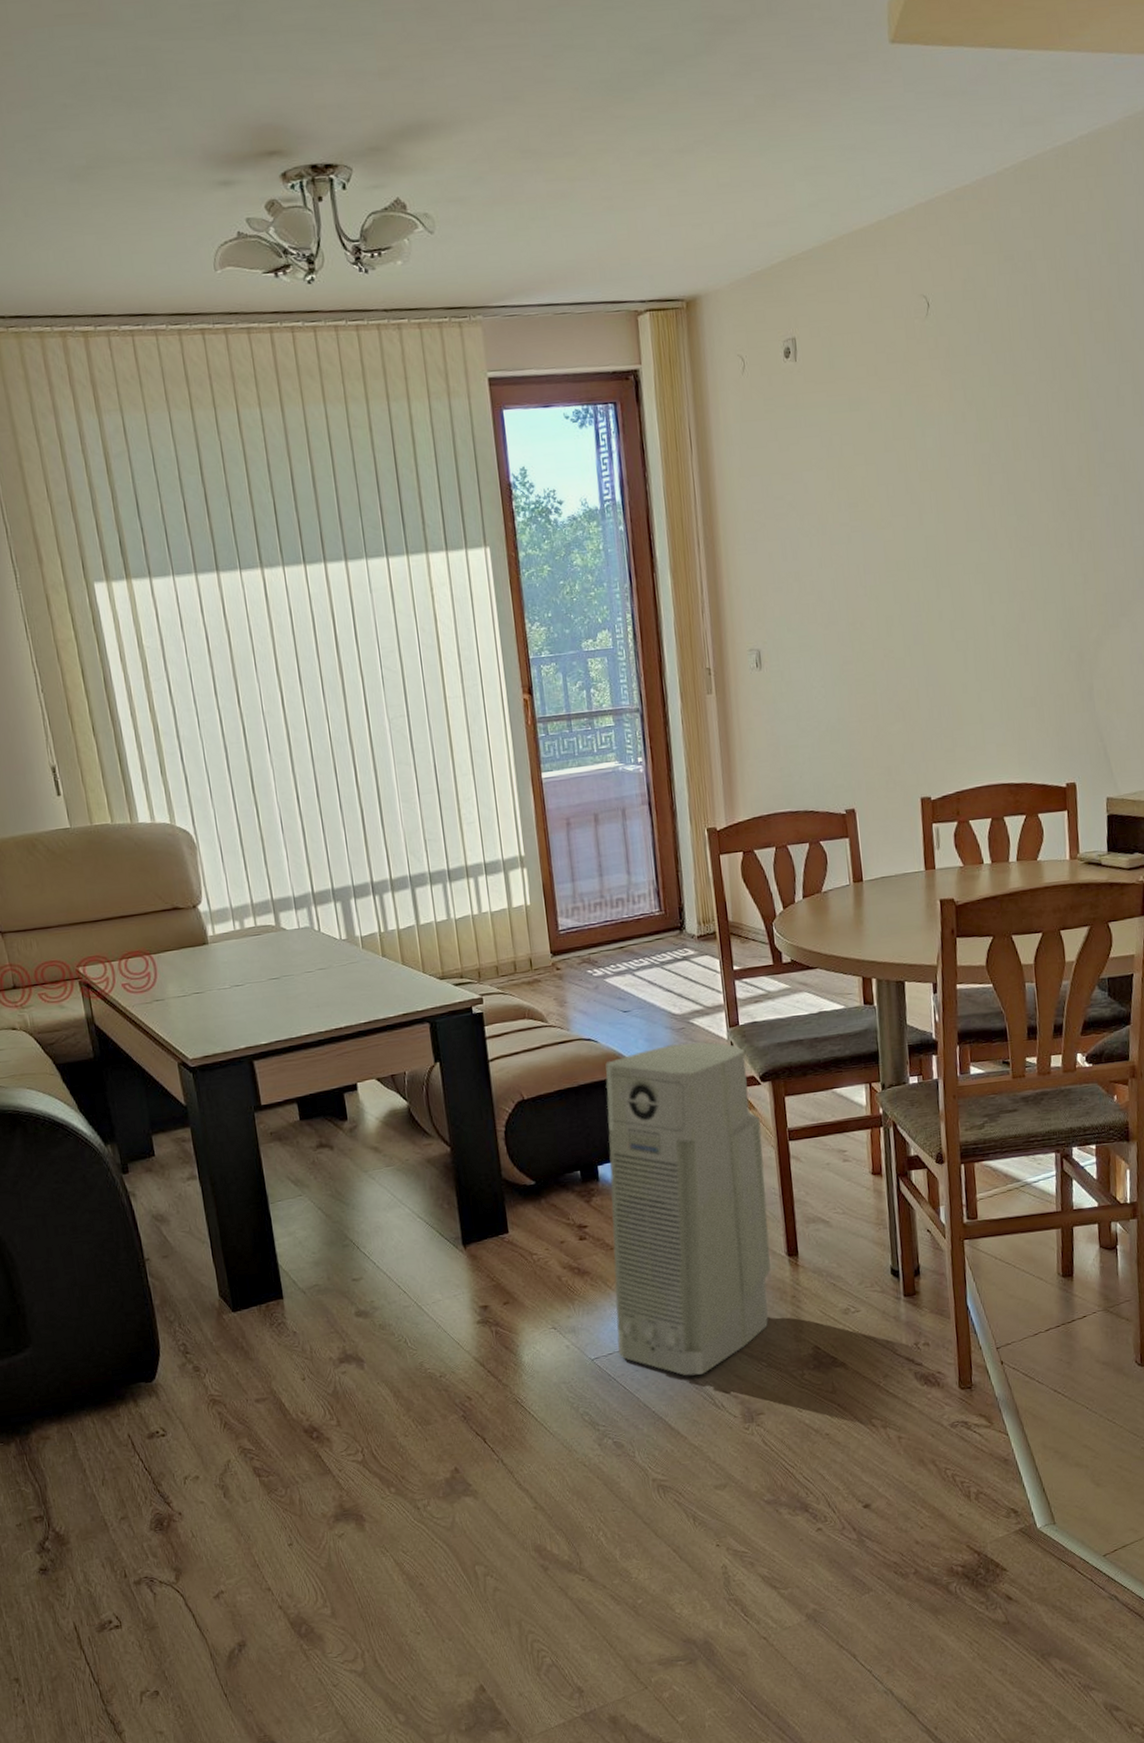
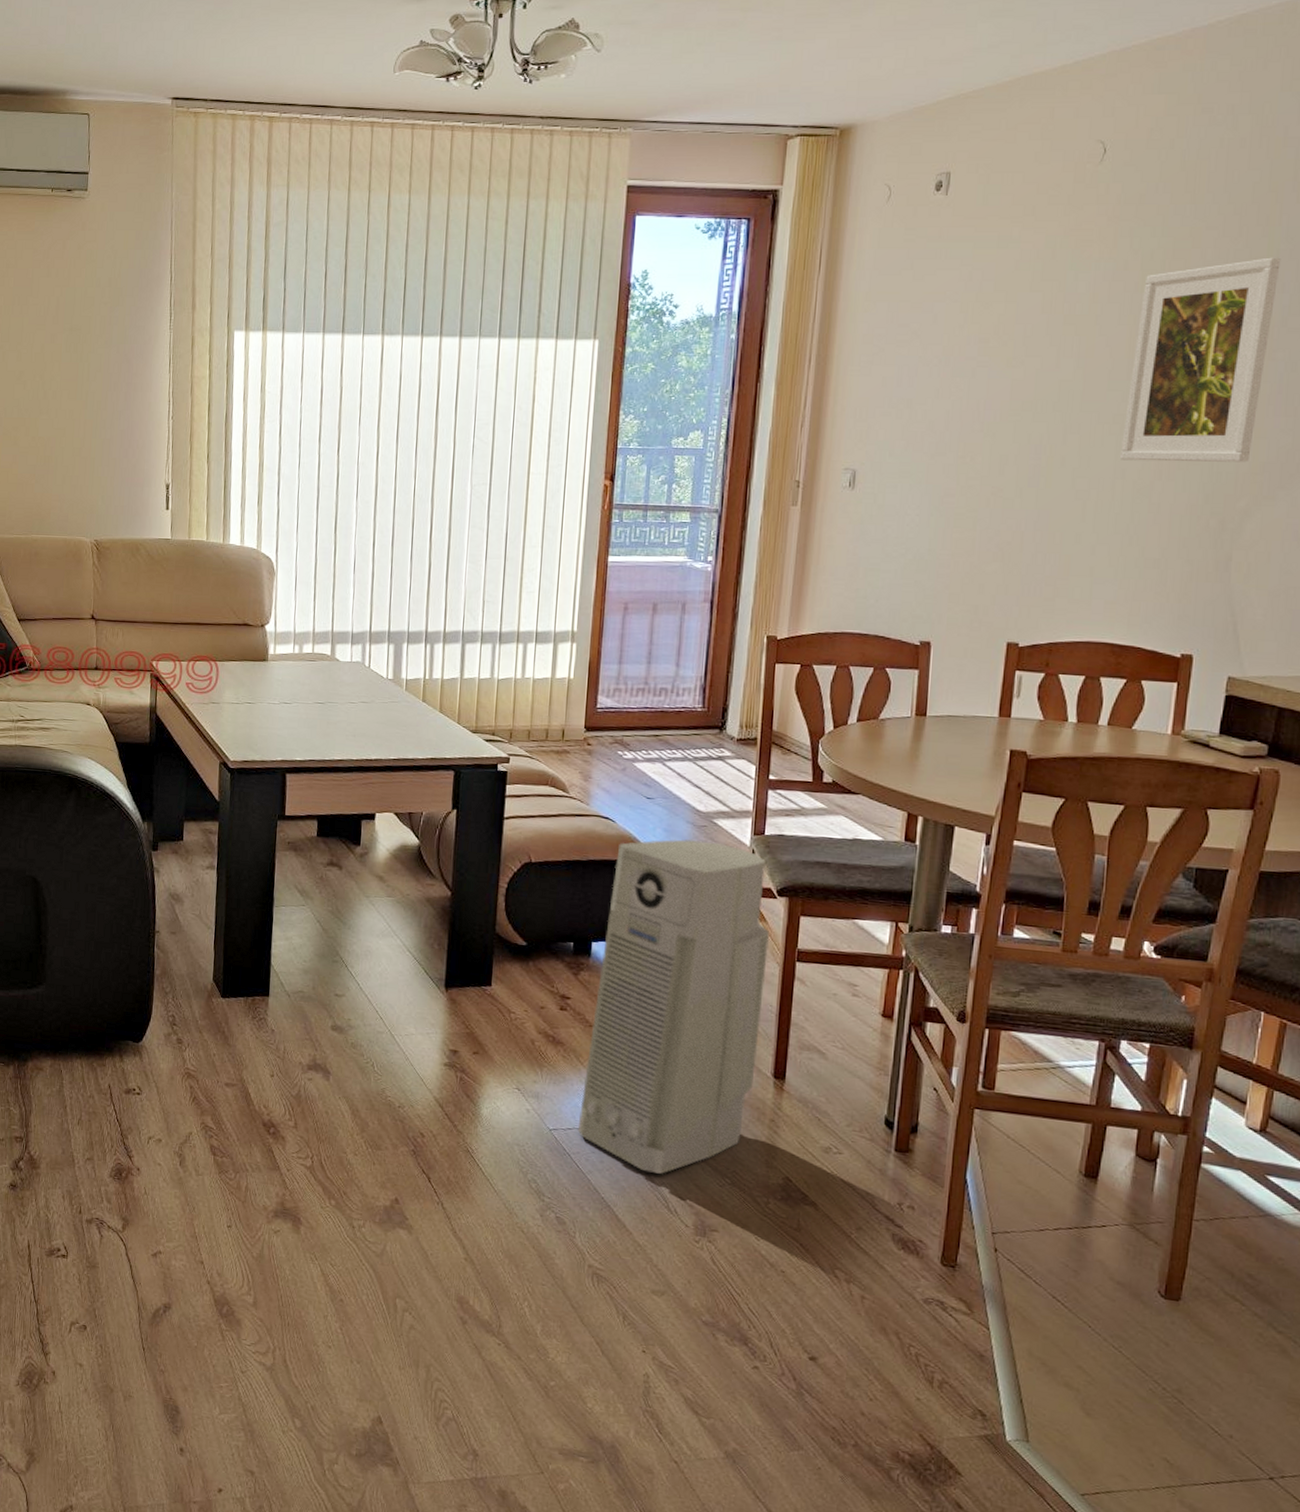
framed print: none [982,396,1094,608] -> present [1120,257,1281,463]

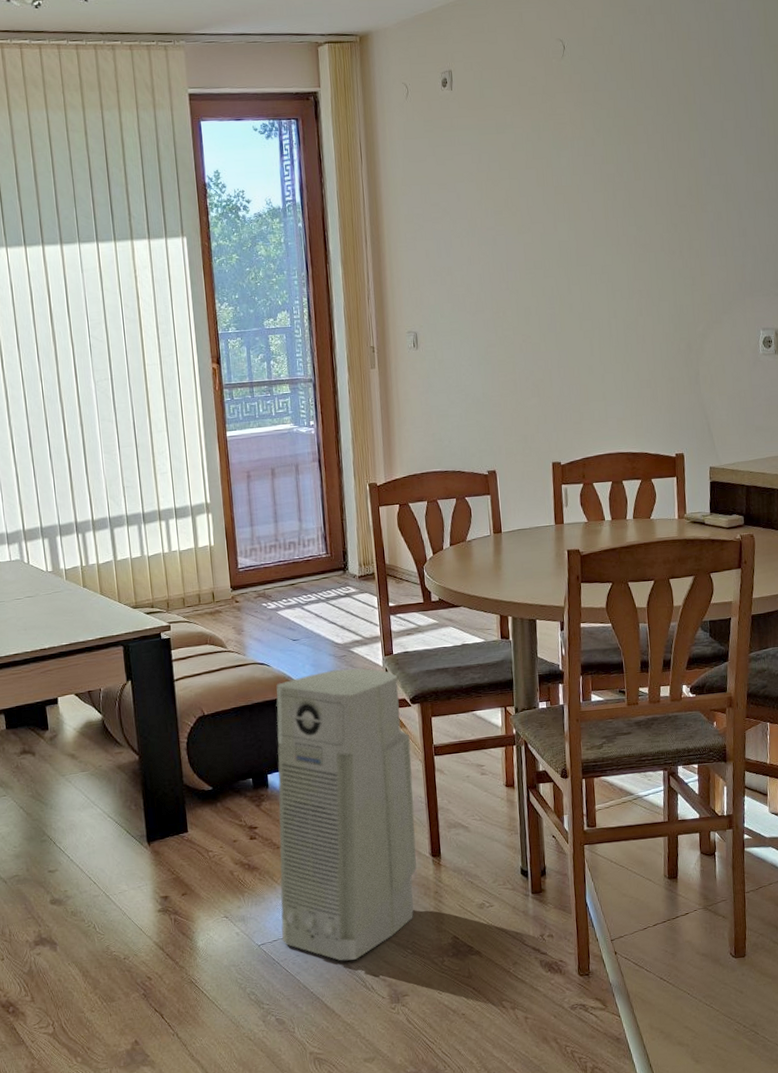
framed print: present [1120,257,1281,463] -> none [608,129,700,303]

